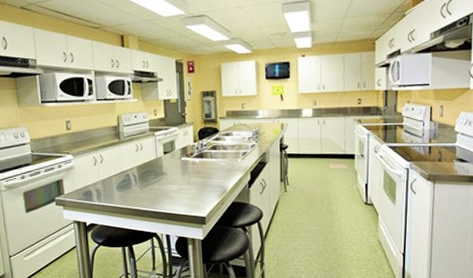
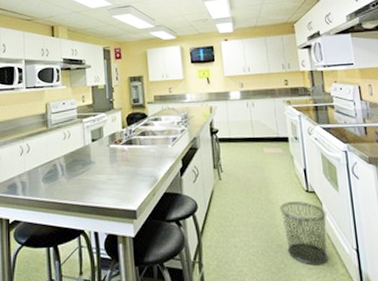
waste bin: none [339,212,381,266] -> present [279,201,328,266]

